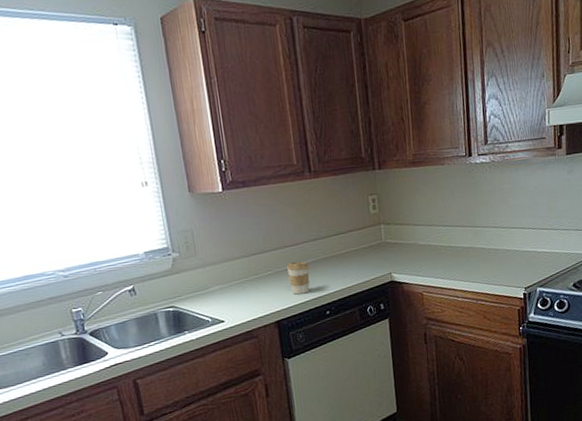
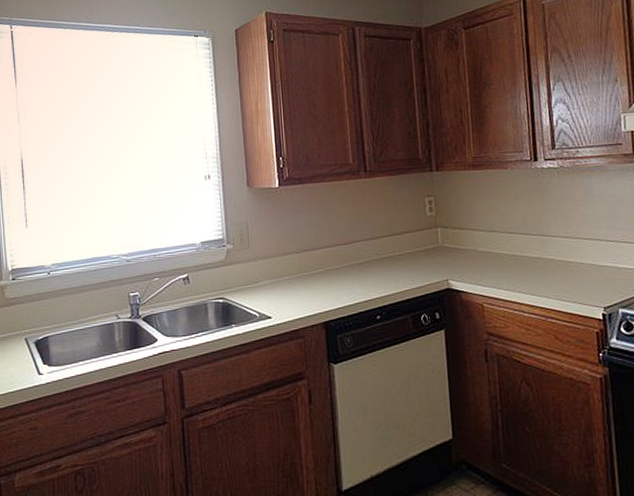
coffee cup: present [286,261,310,295] -> none [337,260,361,296]

